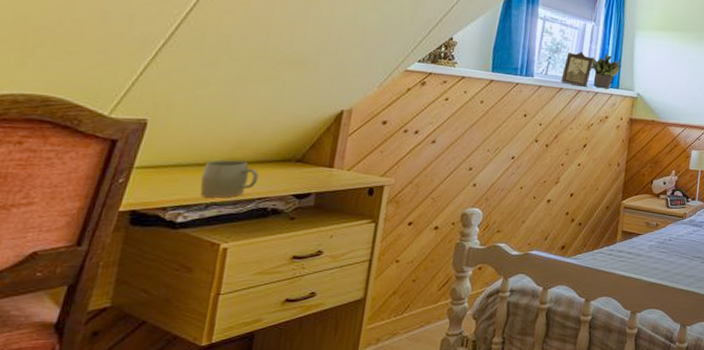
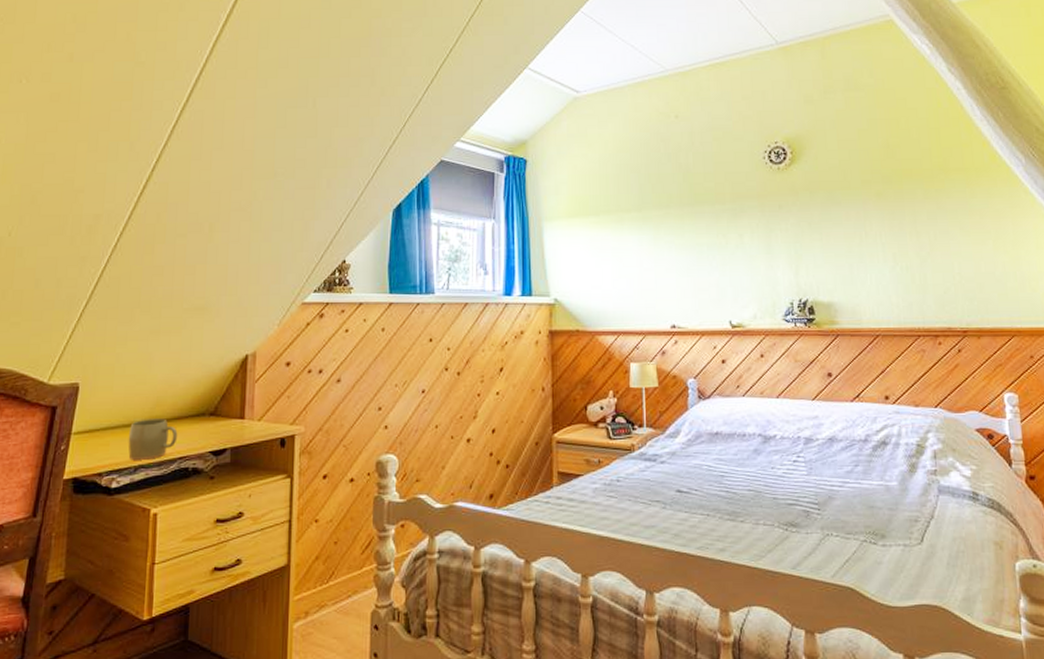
photo frame: present [561,52,594,88] -> none [465,257,498,300]
potted plant: present [590,52,622,89] -> none [496,254,532,298]

